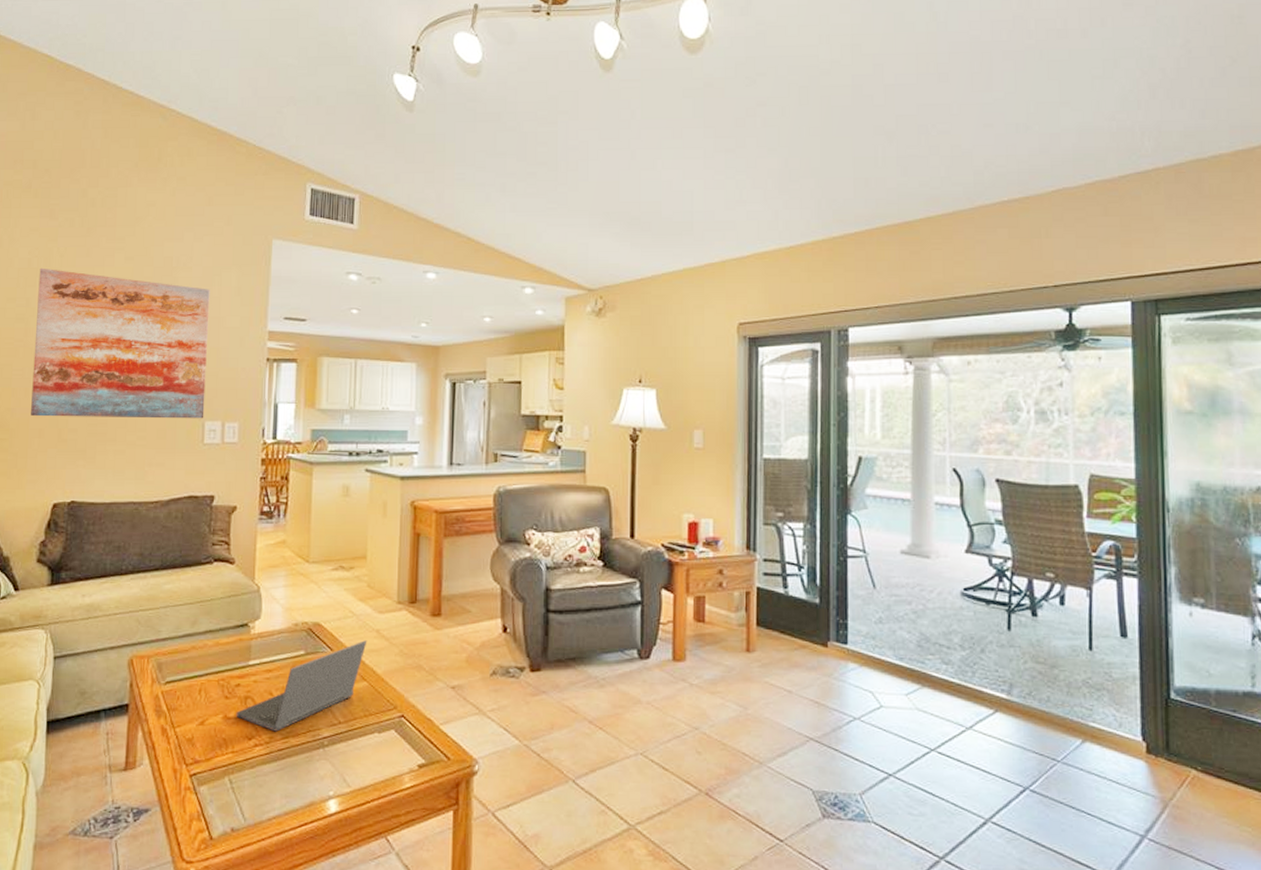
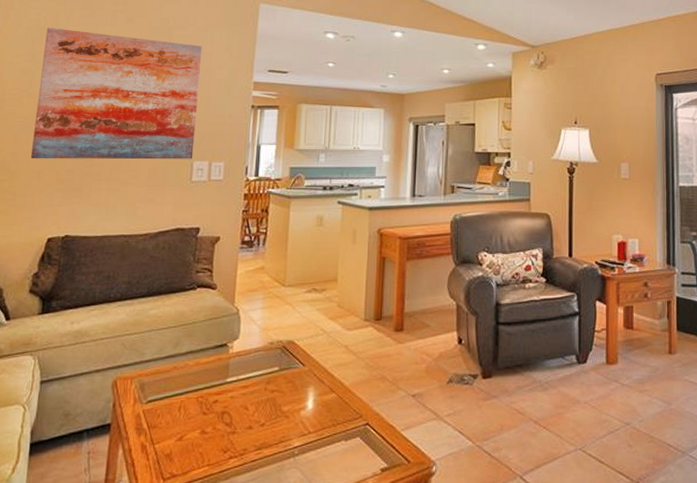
laptop computer: present [236,640,367,732] -> none [213,355,337,444]

